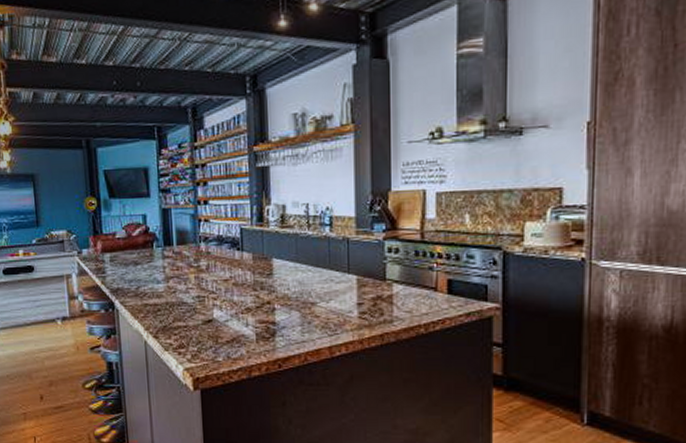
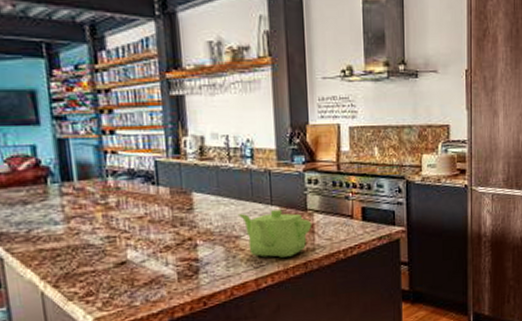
teapot: none [314,278,391,327] -> present [237,210,312,258]

